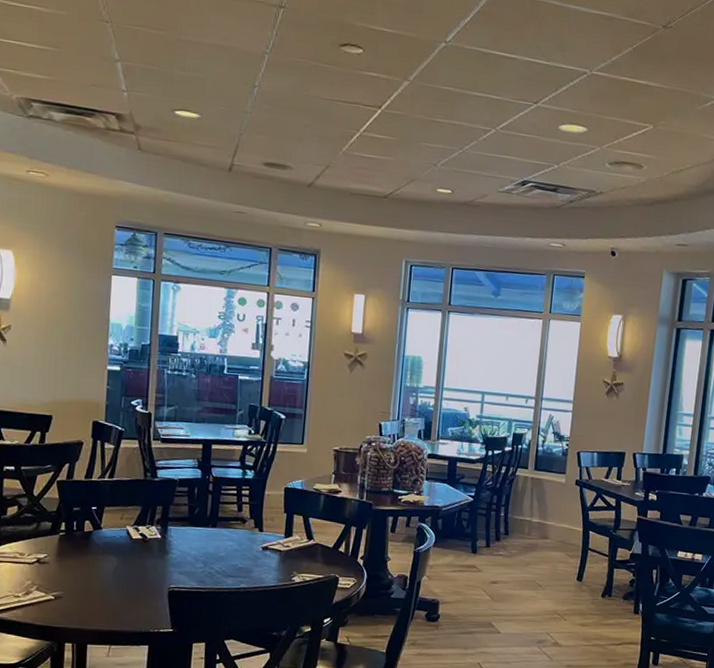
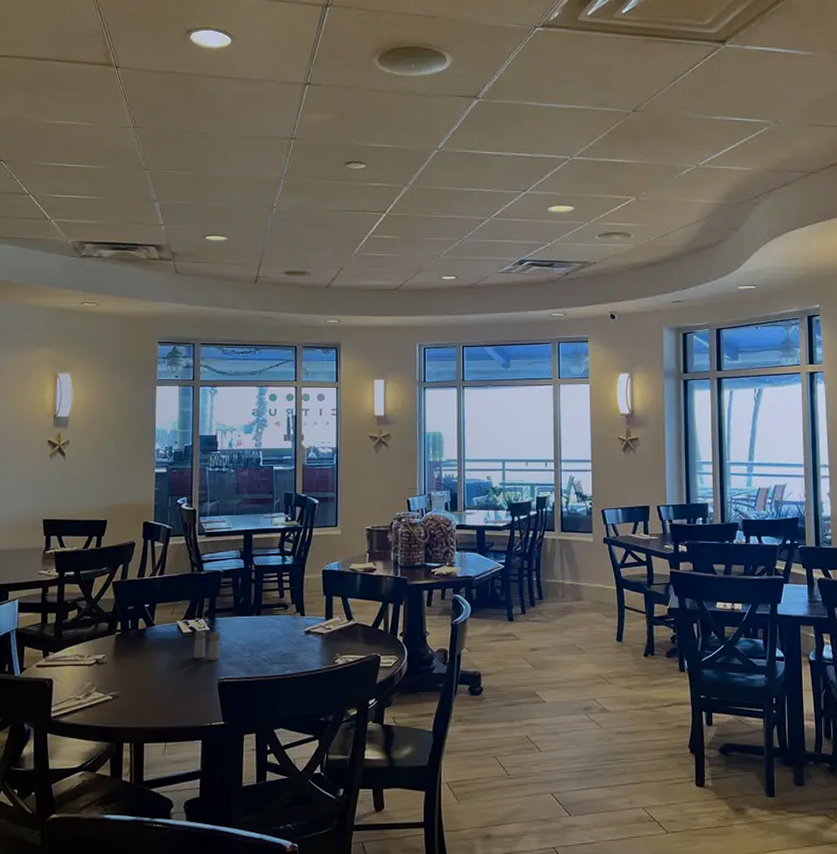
salt and pepper shaker: none [143,538,173,569] -> present [194,631,221,660]

